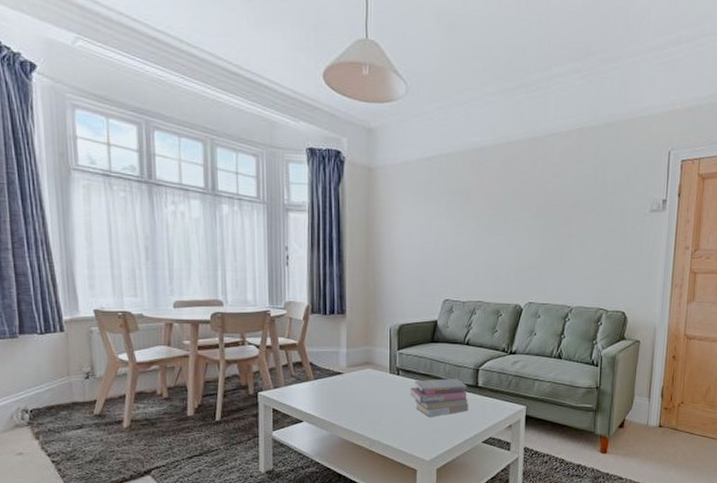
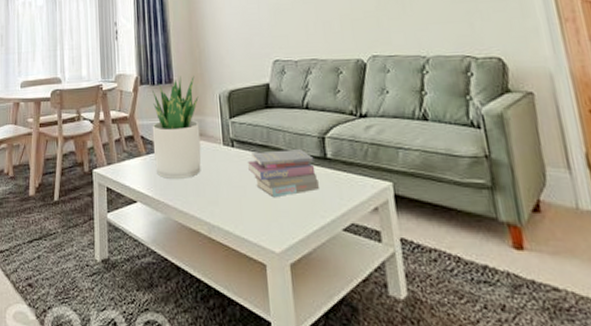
planter: none [321,307,370,401] -> present [151,75,202,179]

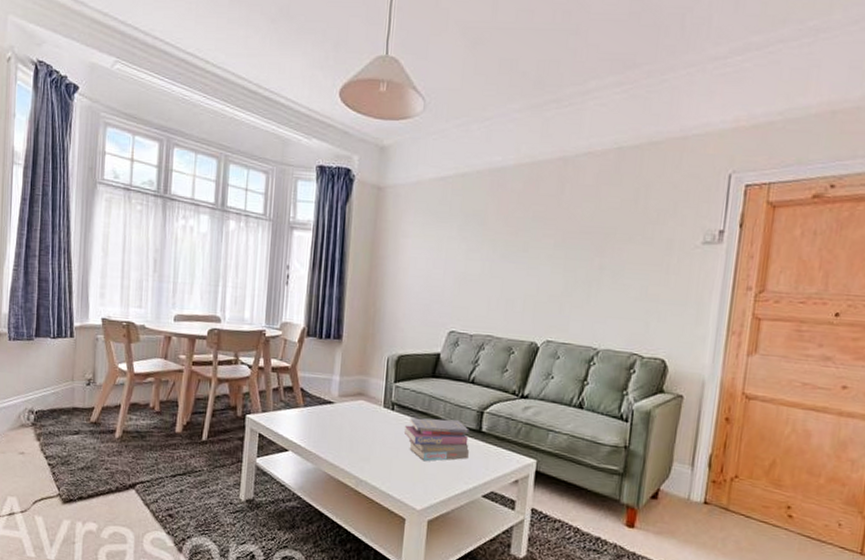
planter: present [151,75,202,179] -> none [312,332,366,434]

